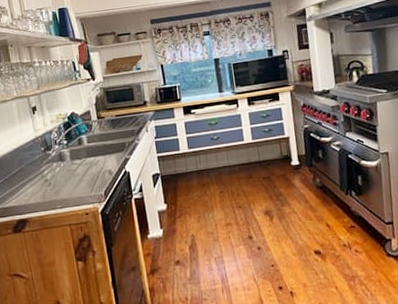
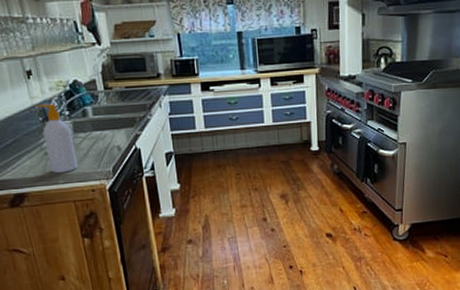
soap bottle: none [39,135,74,199] -> present [36,104,78,173]

